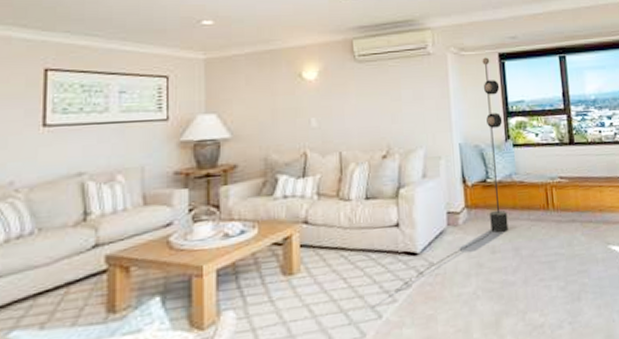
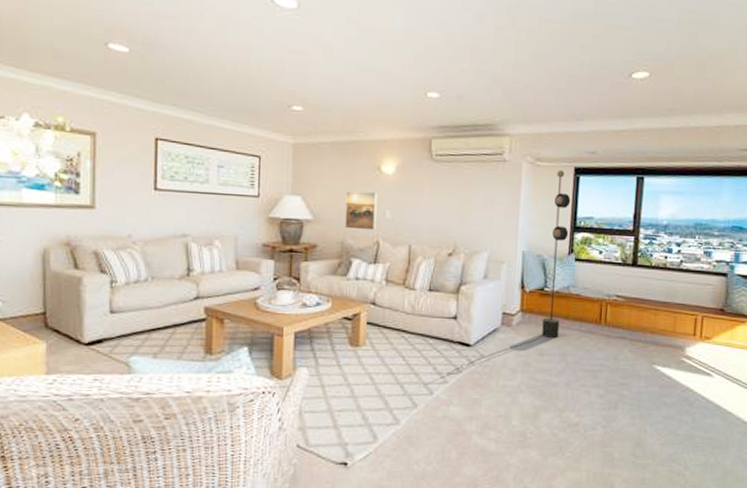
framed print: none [266,99,301,143] -> present [344,191,377,230]

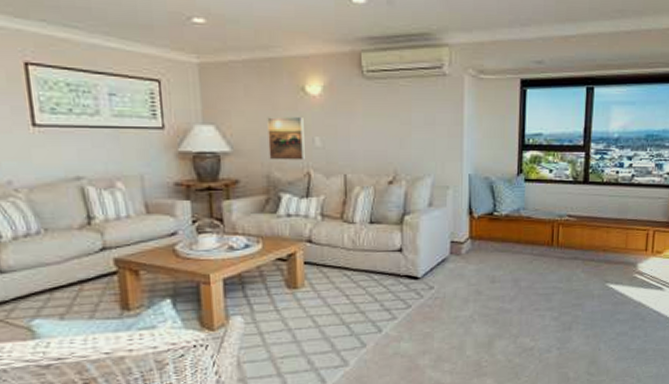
floor lamp: present [446,170,571,375] -> none [395,83,518,310]

